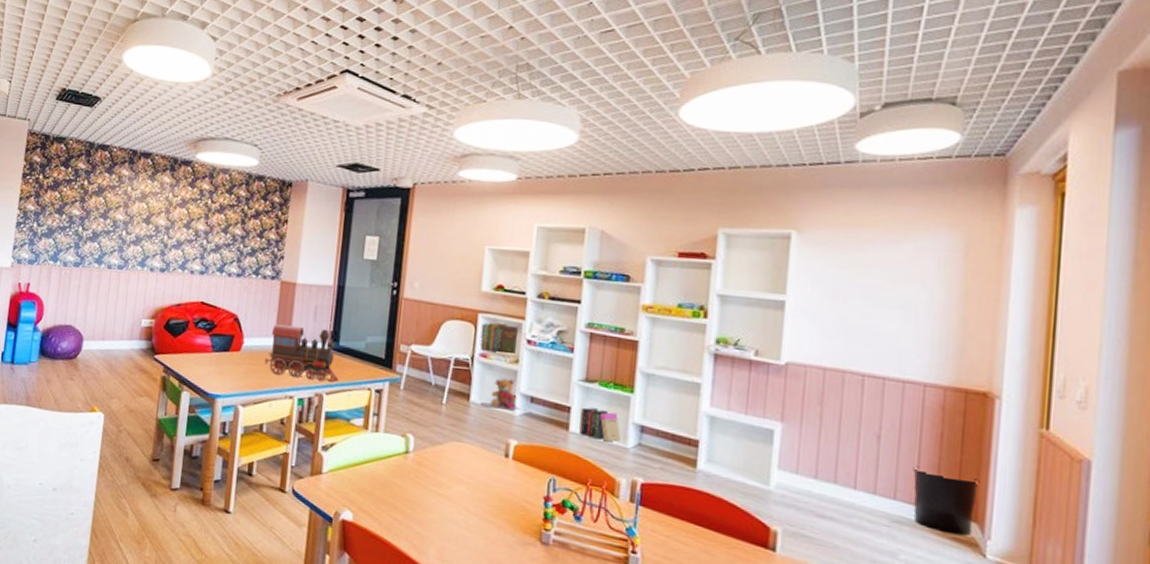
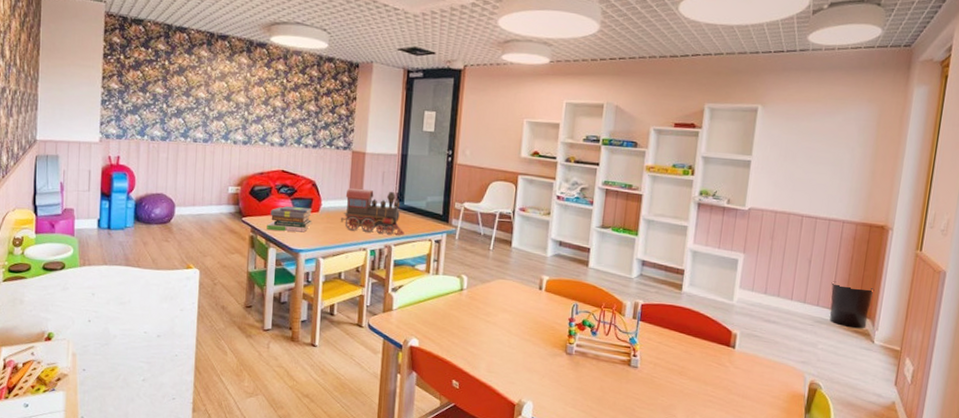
books: none [181,343,233,375] -> present [267,206,313,233]
books: present [481,323,518,354] -> none [520,183,550,208]
teddy bear: present [481,378,521,411] -> none [521,227,552,253]
books: present [579,407,621,442] -> none [596,248,627,274]

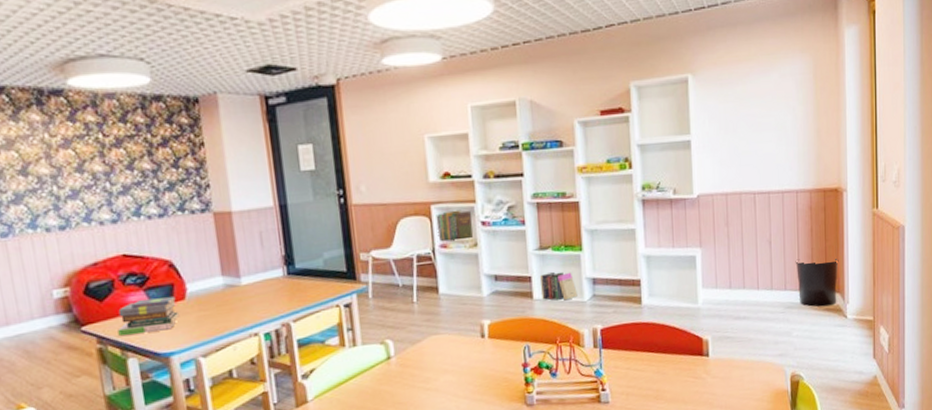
toy train: present [340,187,404,235] -> none [215,254,303,315]
books: none [520,183,550,208] -> present [437,211,473,241]
books: none [596,248,627,274] -> present [539,272,578,301]

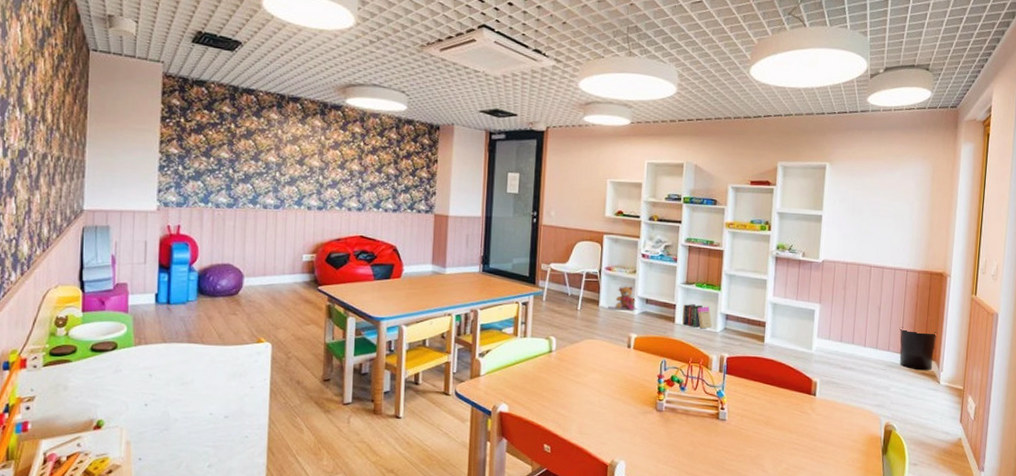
books: present [117,297,180,336] -> none [345,273,394,300]
books: present [437,211,473,241] -> none [606,242,634,267]
teddy bear: none [450,263,488,295] -> present [608,286,639,311]

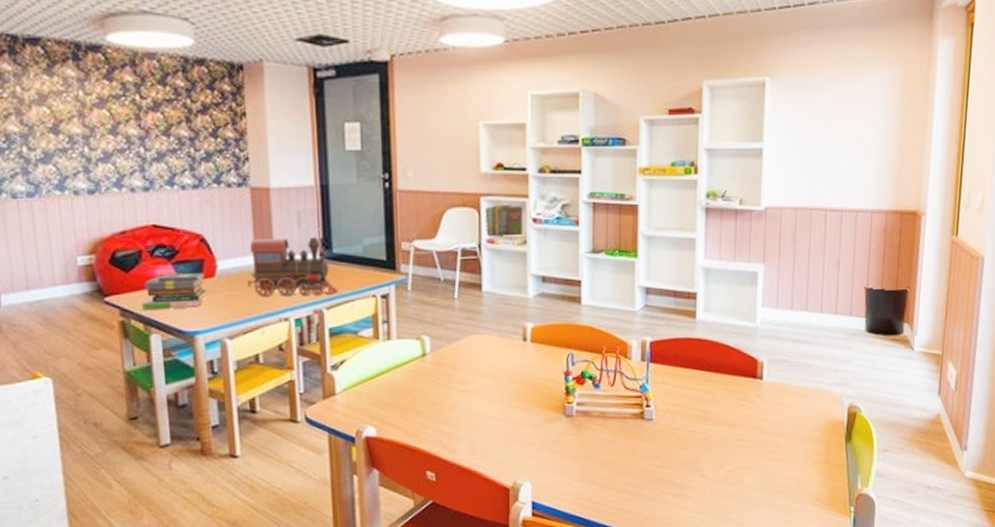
books: none [345,273,394,300] -> present [142,273,208,309]
toy train: none [423,251,491,299] -> present [246,236,338,297]
books: none [606,242,634,267] -> present [486,205,522,237]
teddy bear: present [608,286,639,311] -> none [494,262,534,294]
books: present [682,304,712,329] -> none [589,278,629,309]

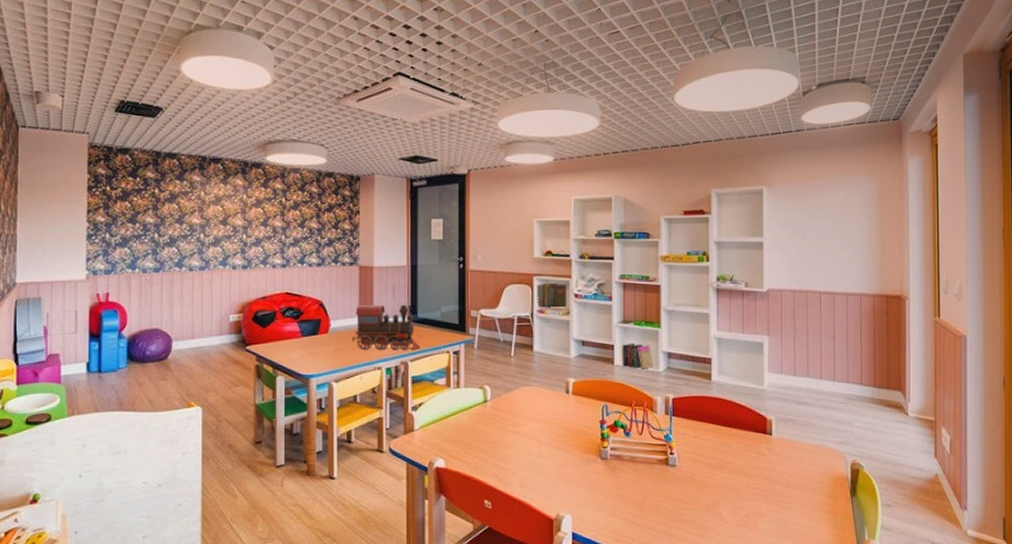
books: present [142,273,208,309] -> none [273,330,322,356]
books: none [589,278,629,309] -> present [621,344,654,369]
waste bin: present [864,287,910,336] -> none [859,358,901,402]

